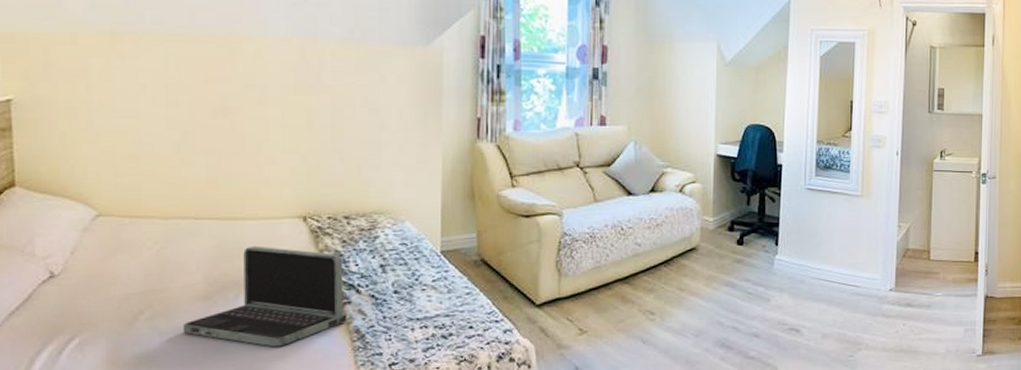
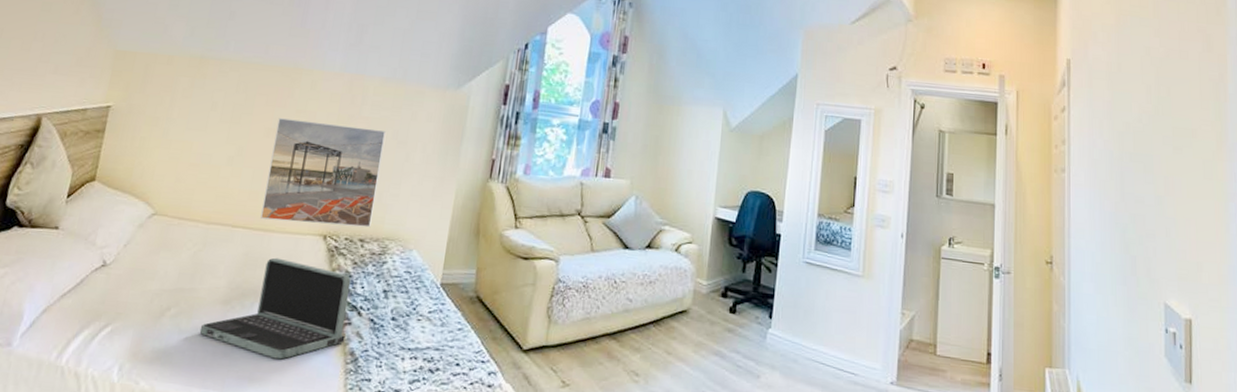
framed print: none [224,95,355,207] -> present [260,118,387,228]

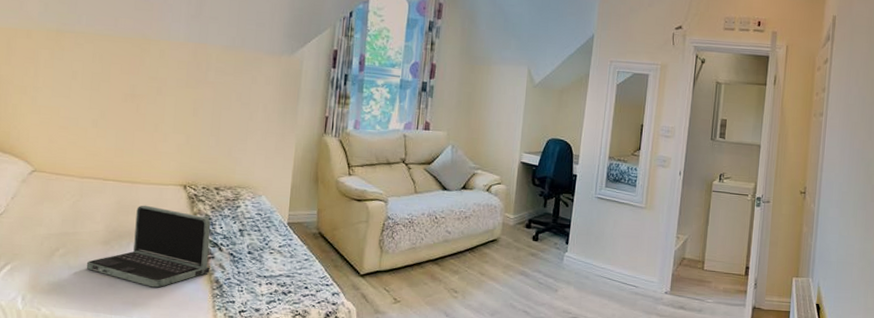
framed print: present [260,118,387,228] -> none [127,84,231,178]

